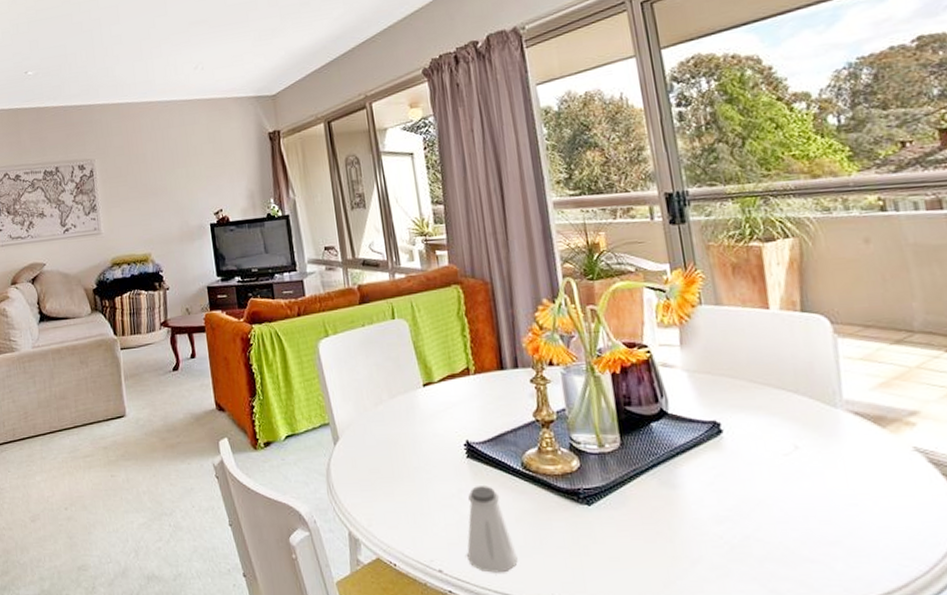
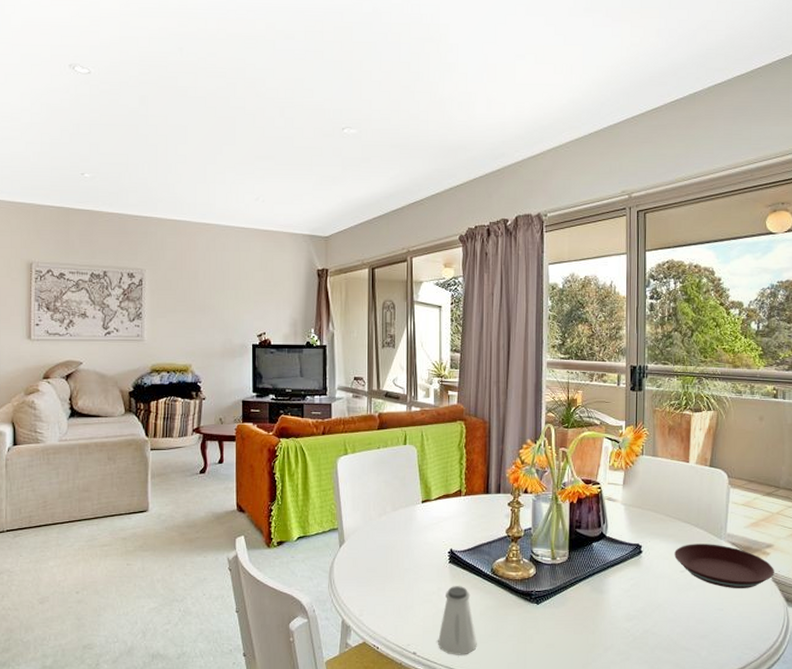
plate: none [769,415,929,475] -> present [674,544,774,588]

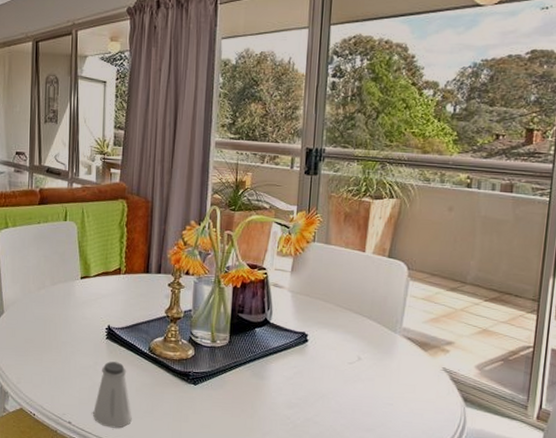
plate: present [674,544,774,588] -> none [343,335,453,385]

